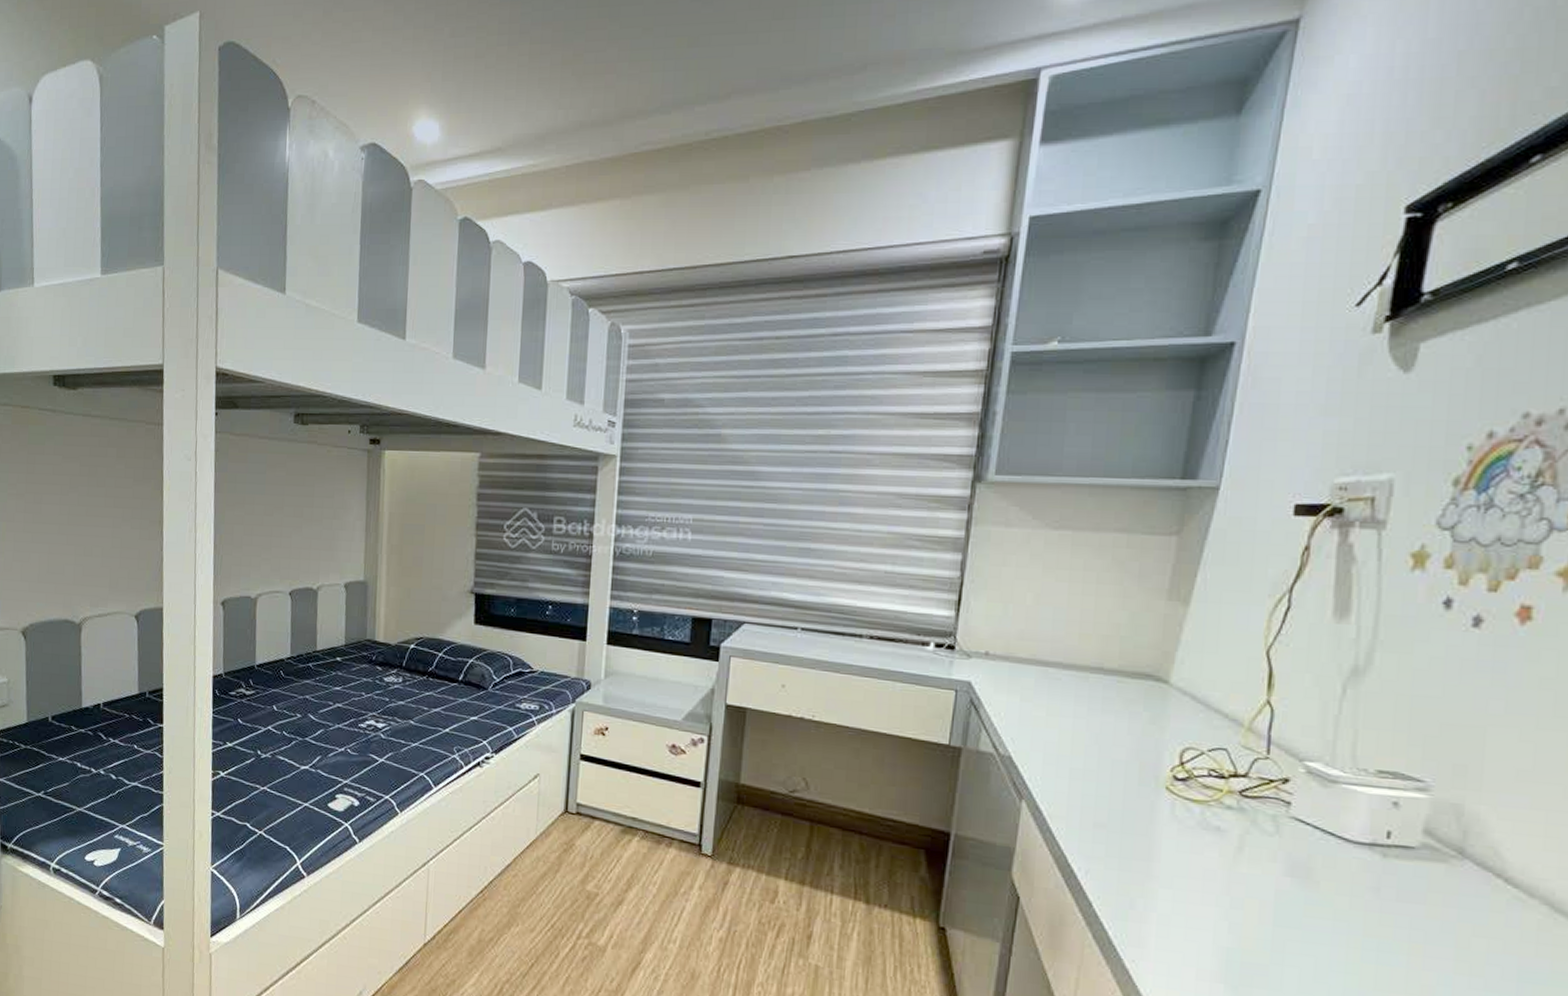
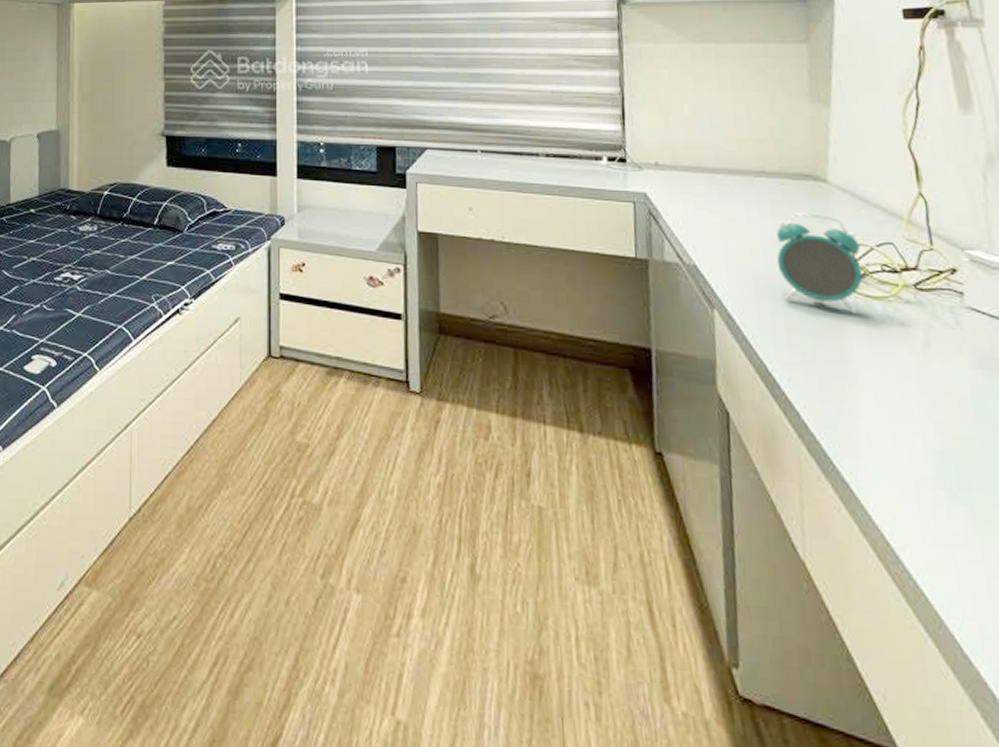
alarm clock: none [1097,712,1190,816] -> present [776,213,863,315]

